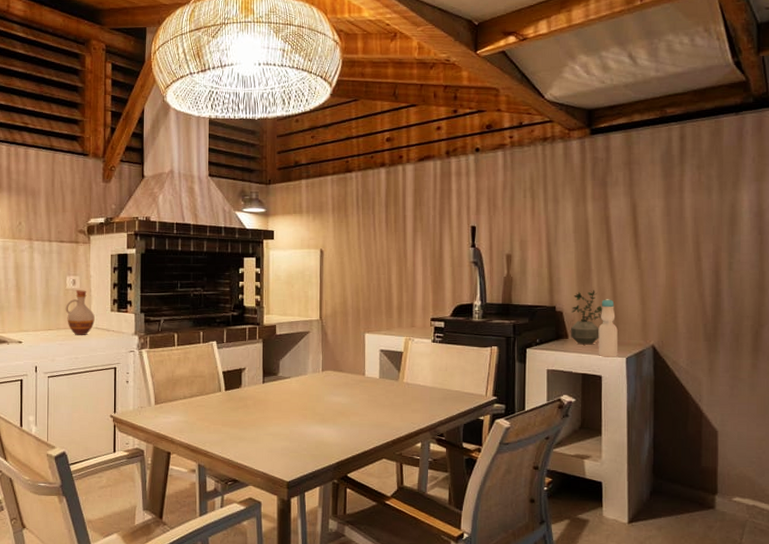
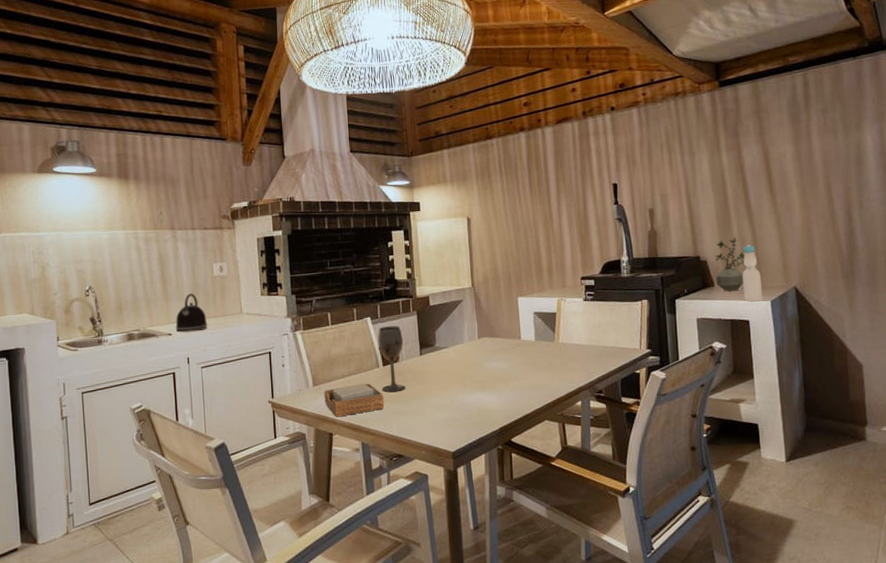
kettle: none [26,304,57,342] -> present [175,293,208,333]
jug: present [65,290,95,335] -> none [214,276,245,322]
napkin holder: none [165,406,224,437] -> present [324,383,385,417]
wine glass: none [221,352,247,418] -> present [377,326,406,393]

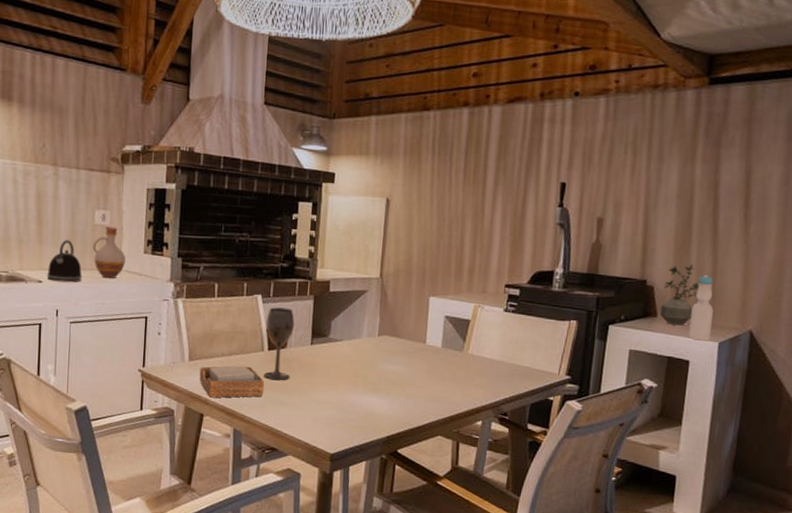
jug: none [214,276,245,322] -> present [92,226,126,278]

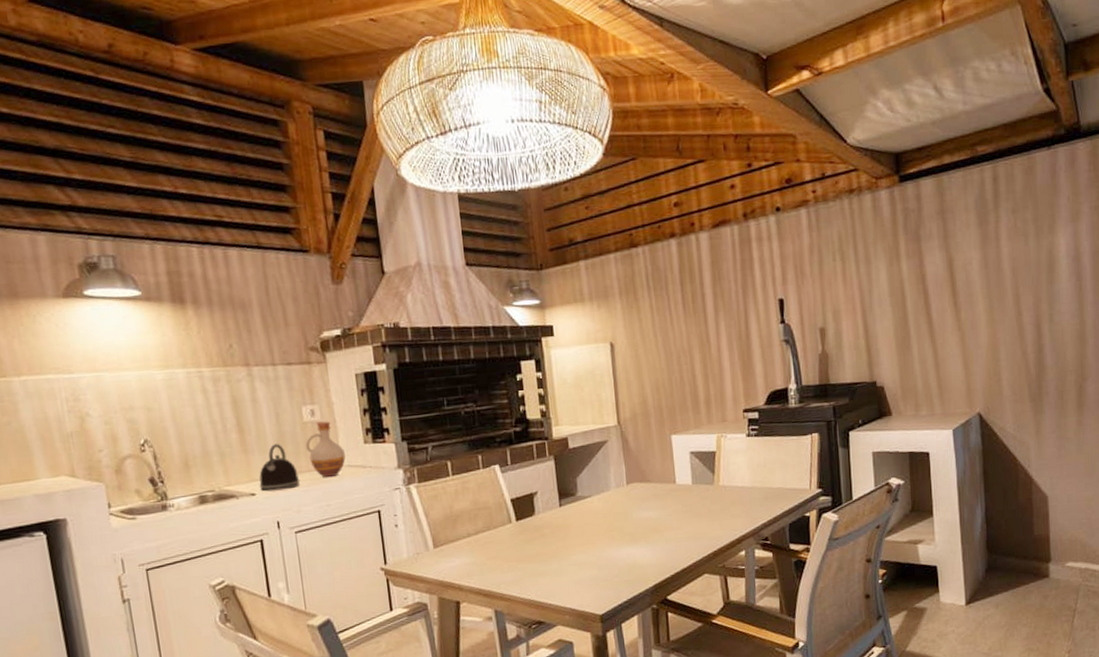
napkin holder: present [199,365,265,398] -> none [447,542,520,583]
wine glass: present [263,307,295,381] -> none [508,473,544,551]
potted plant: present [660,264,699,326] -> none [893,359,925,421]
bottle: present [688,275,714,342] -> none [922,367,945,433]

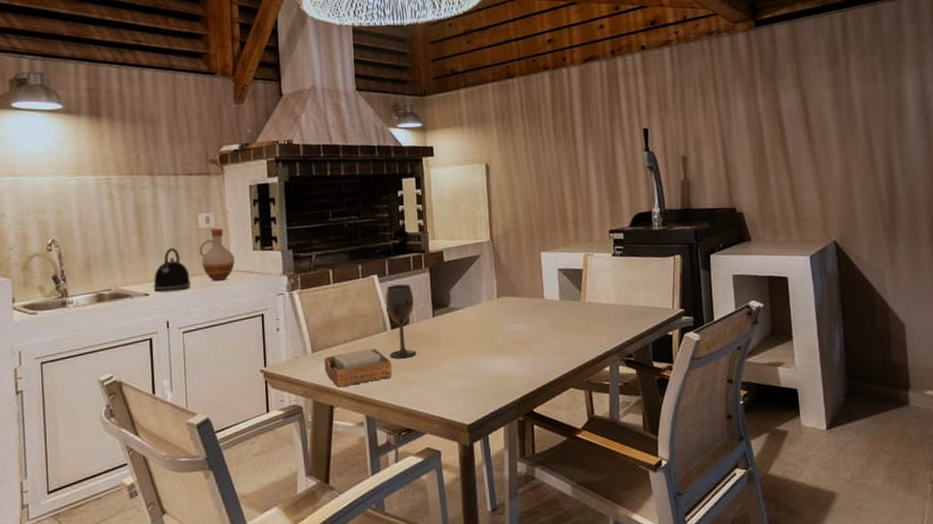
napkin holder: none [447,542,520,583] -> present [324,349,393,388]
wine glass: none [508,473,544,551] -> present [385,284,417,359]

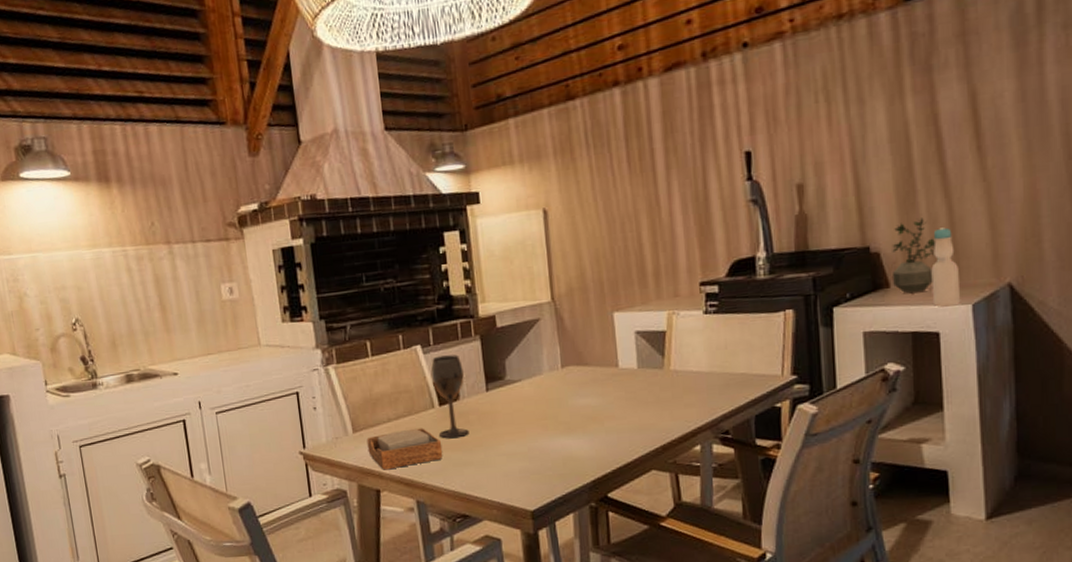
kettle: present [153,248,191,293] -> none [181,323,220,371]
jug: present [198,228,235,281] -> none [224,299,264,357]
potted plant: none [751,188,782,246] -> present [892,218,935,294]
bottle: none [780,196,802,258] -> present [931,227,961,308]

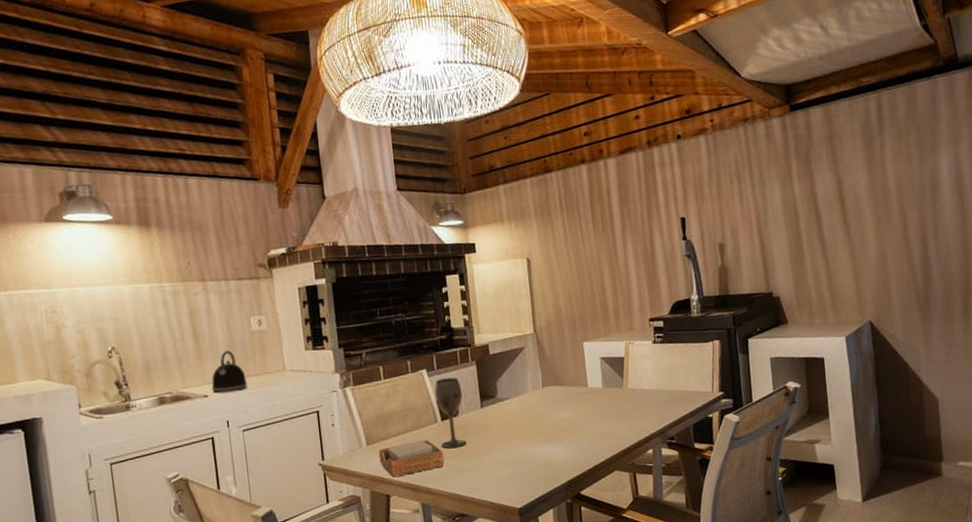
kettle: none [181,323,220,371] -> present [211,350,248,394]
potted plant: present [892,218,935,294] -> none [788,271,818,329]
bottle: present [931,227,961,308] -> none [816,279,838,339]

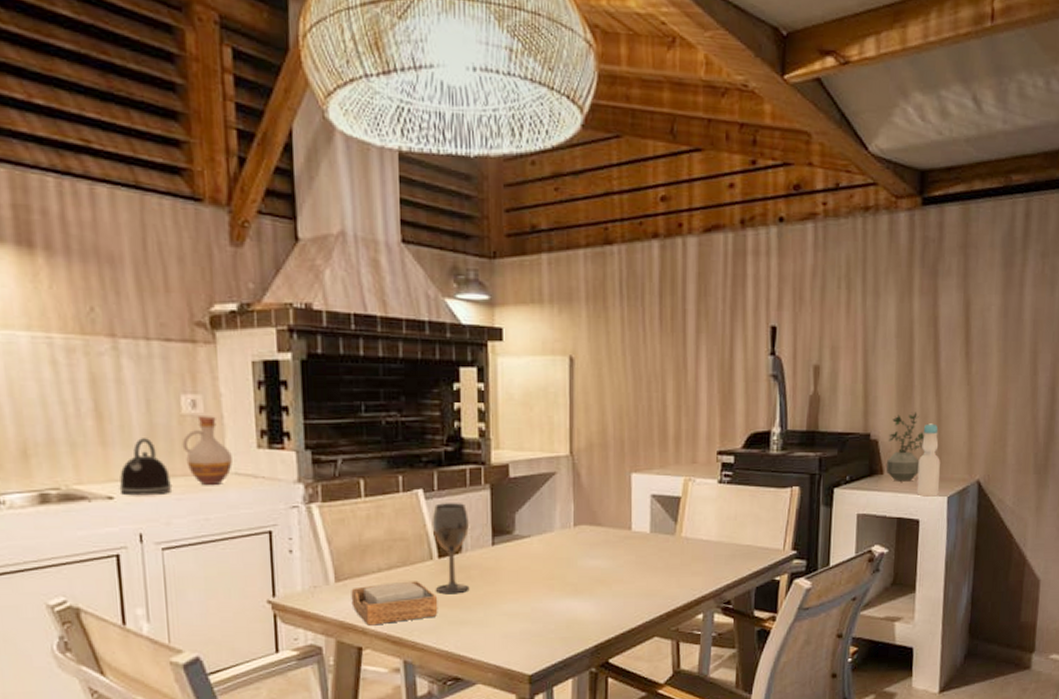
jug: none [253,330,289,381] -> present [182,416,232,484]
potted plant: none [788,271,818,329] -> present [886,412,924,482]
bottle: none [816,279,838,339] -> present [916,423,940,498]

